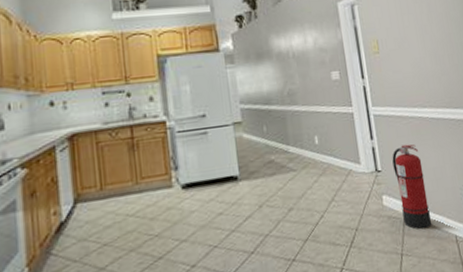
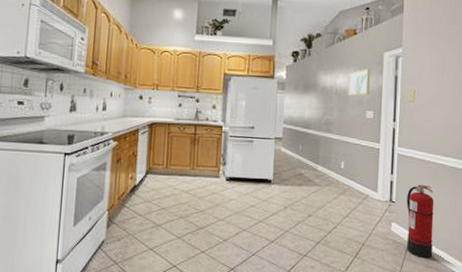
wall art: none [303,23,330,59] -> present [347,68,370,97]

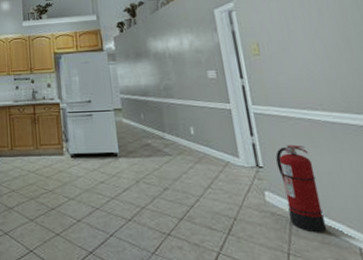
wall art: present [347,68,370,97] -> none [179,28,207,59]

